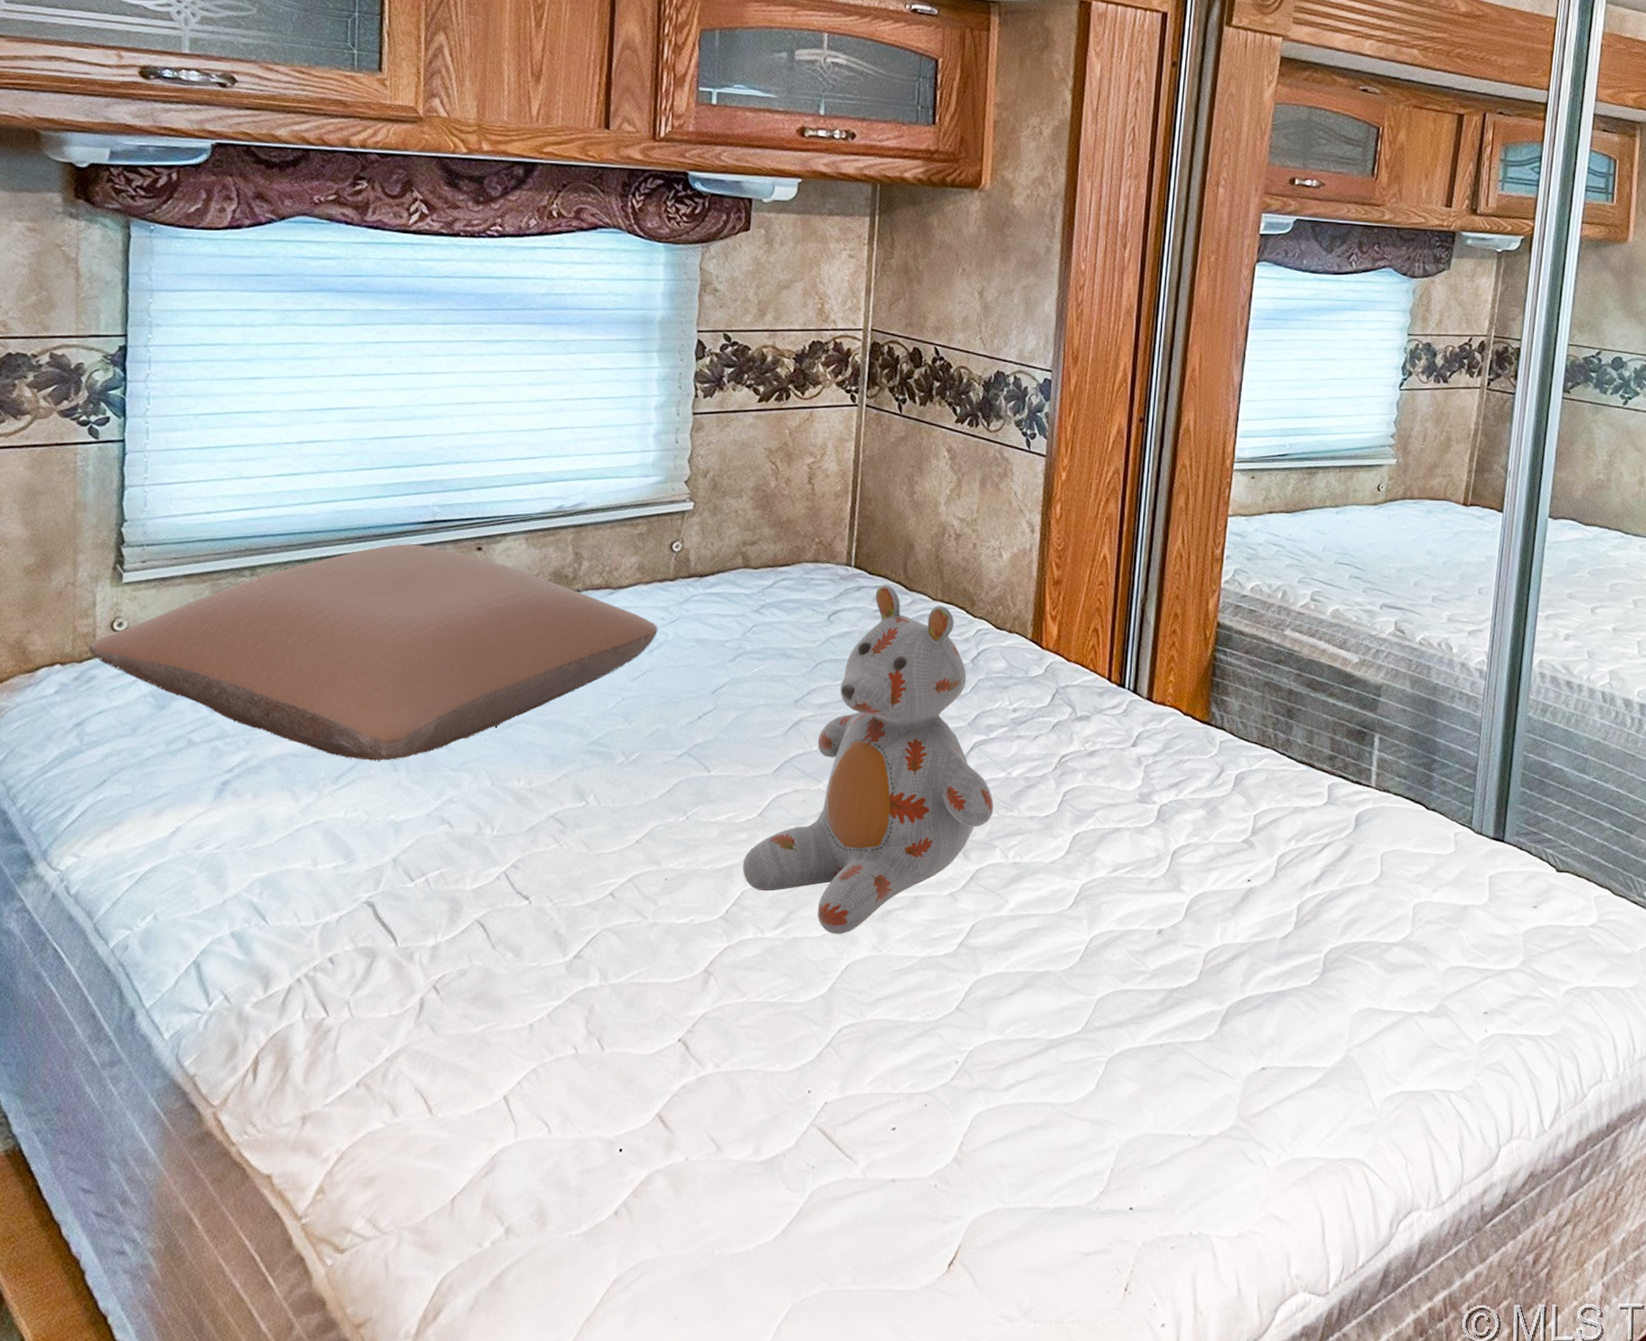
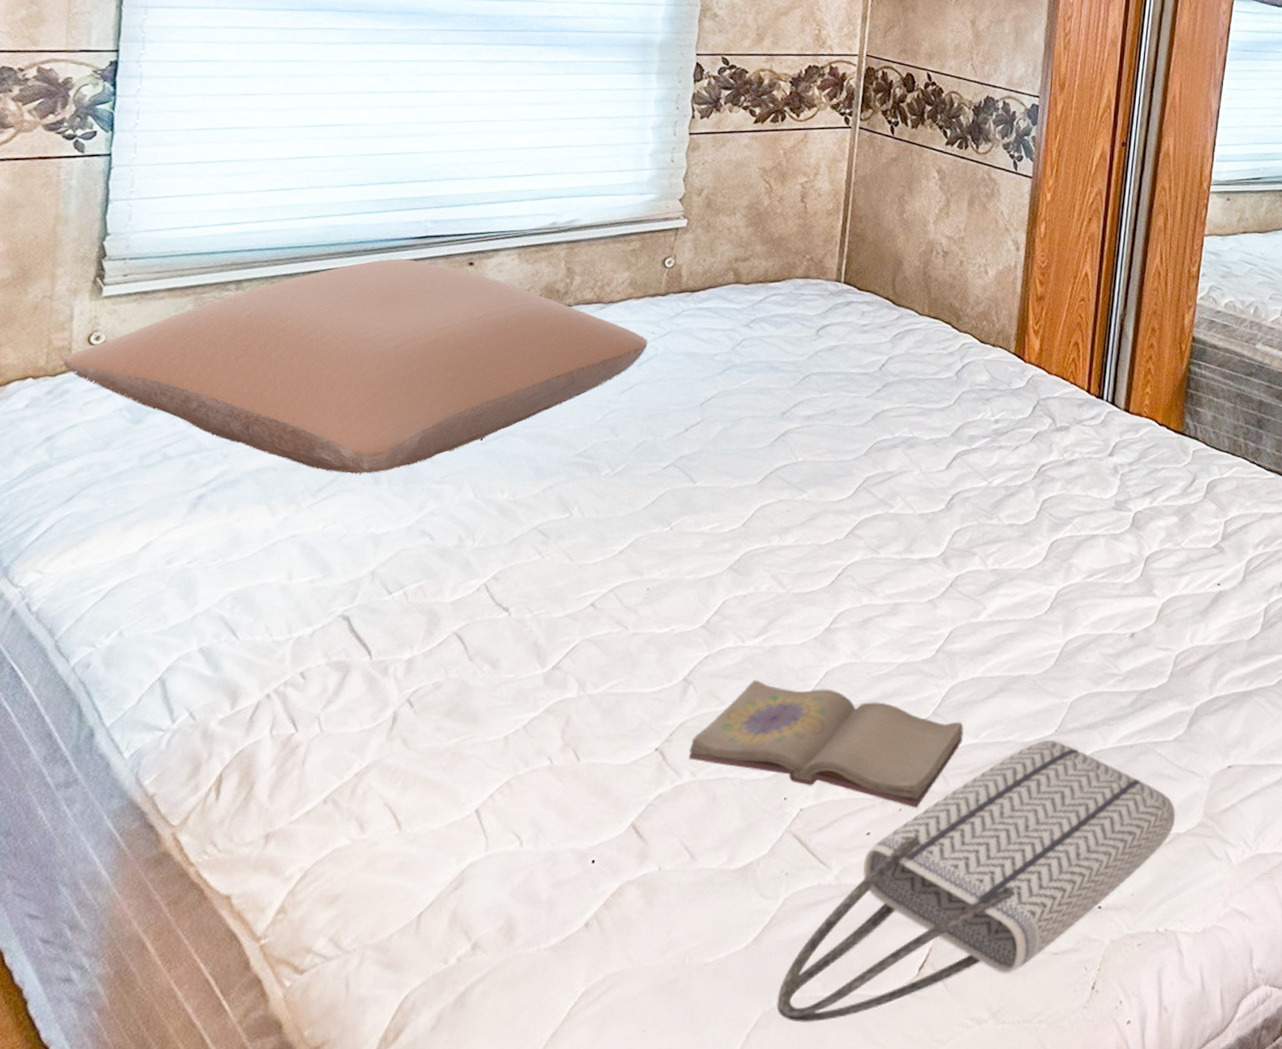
diary: none [711,971,988,1104] -> present [688,679,964,808]
stuffed bear: present [742,585,994,935] -> none [724,300,975,643]
tote bag: none [806,1037,1208,1316] -> present [776,740,1176,1023]

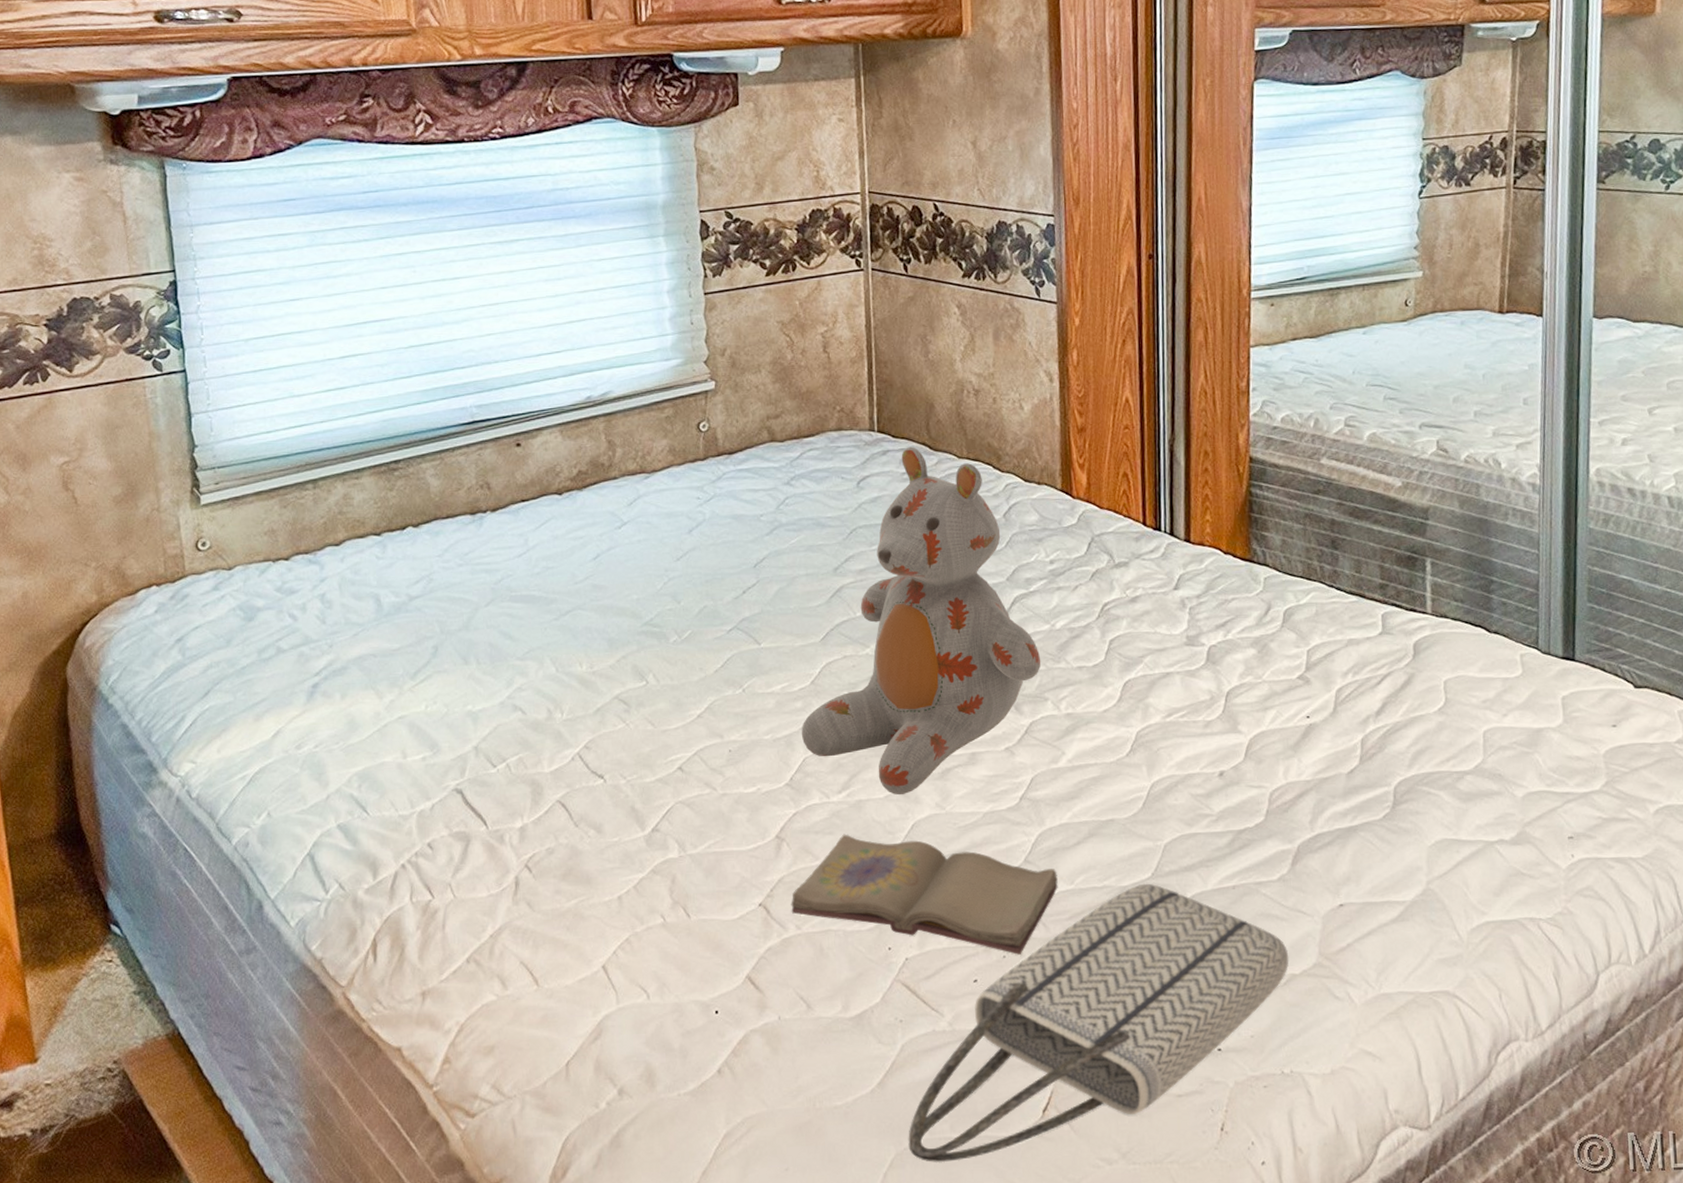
pillow: present [61,258,649,475] -> none [178,445,695,657]
stuffed bear: none [724,300,975,643] -> present [801,446,1041,795]

